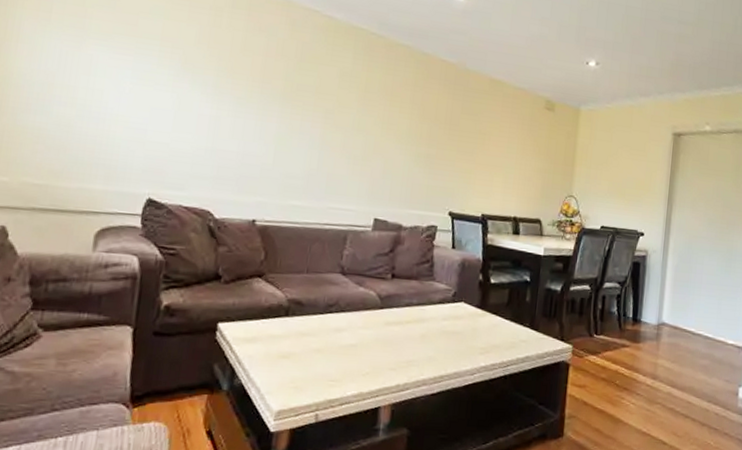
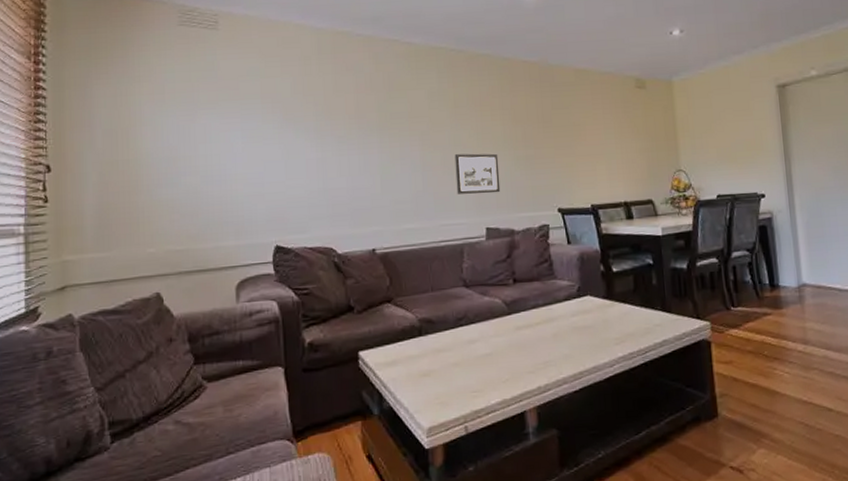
picture frame: none [351,139,400,186] -> present [454,153,501,194]

